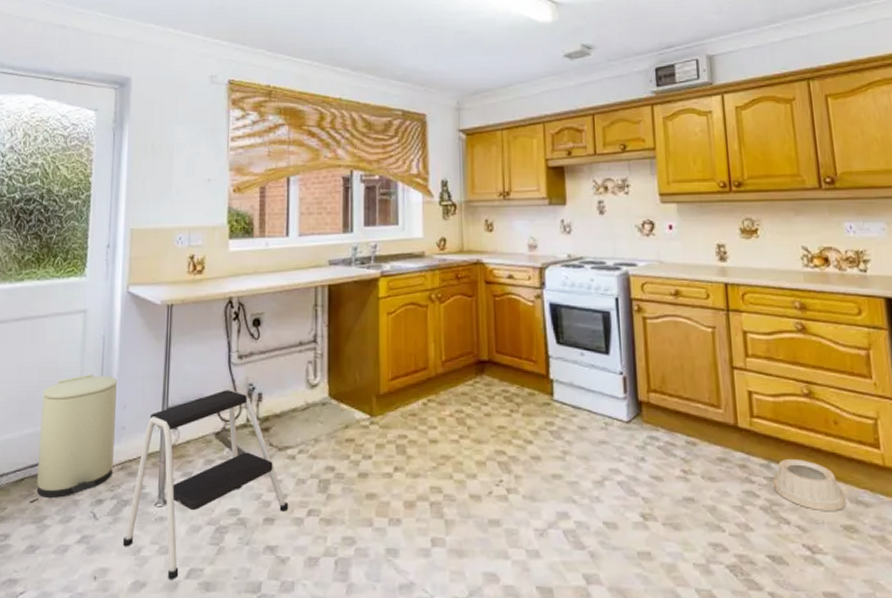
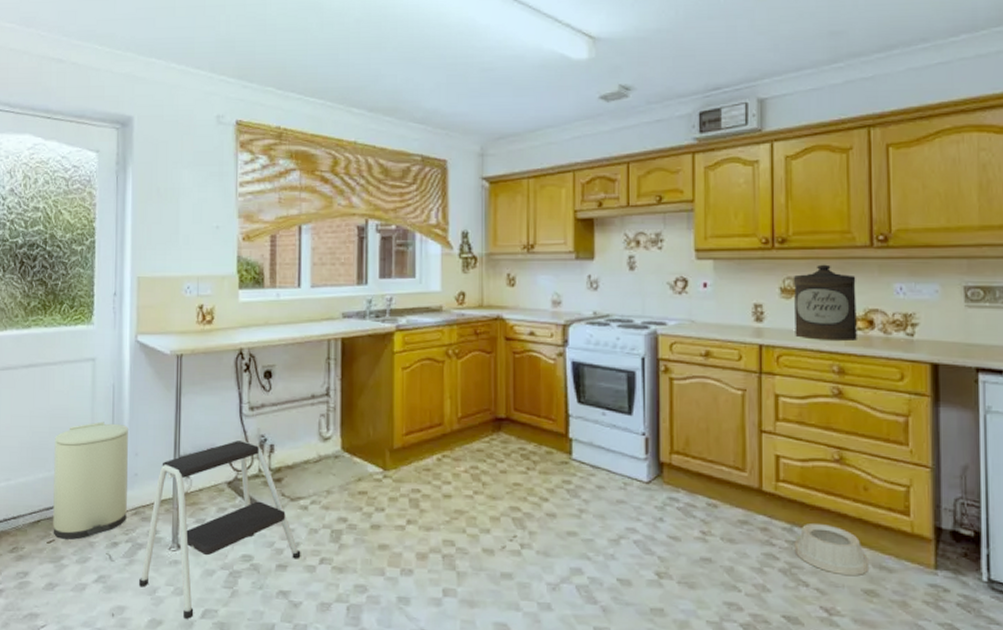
canister: none [751,206,815,279] -> present [793,264,857,342]

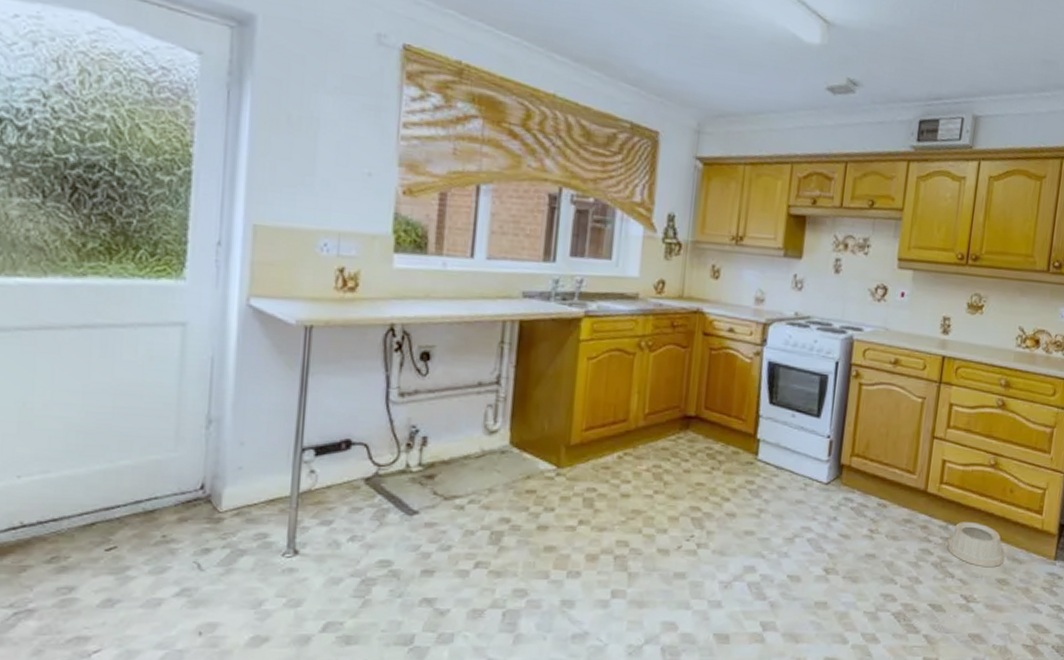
pedal bin: present [53,421,129,540] -> none [114,402,233,546]
step stool: present [139,441,301,619] -> none [239,431,453,633]
canister: present [793,264,857,342] -> none [974,284,1032,358]

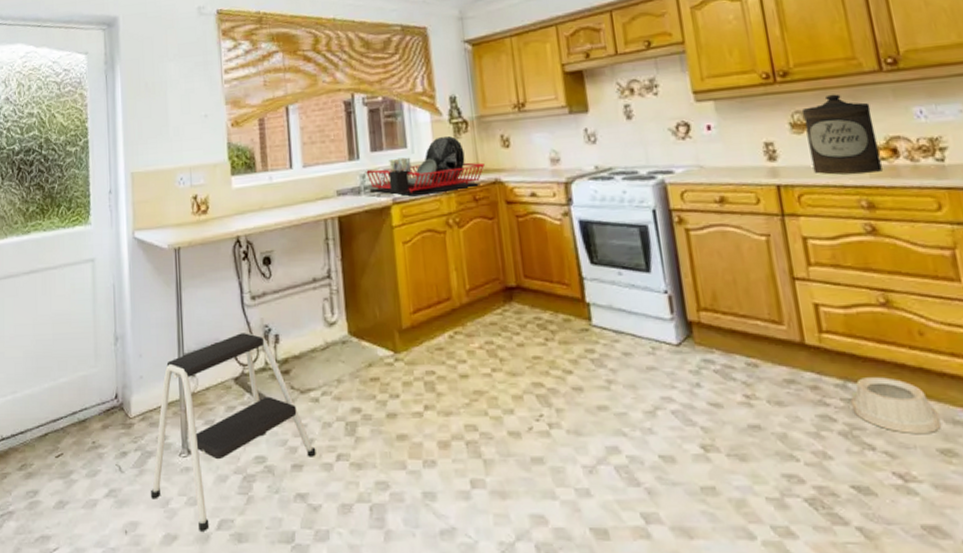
step stool: none [239,431,453,633] -> present [151,333,317,531]
dish rack: none [560,255,689,313] -> present [366,136,484,197]
canister: none [974,284,1032,358] -> present [801,94,882,175]

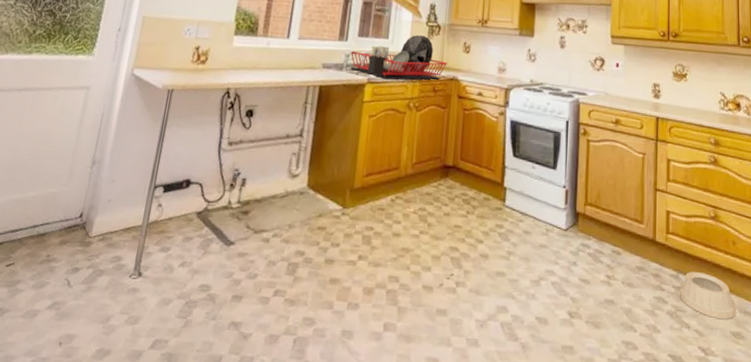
step stool: present [151,333,317,531] -> none [93,173,258,349]
canister: present [801,94,882,175] -> none [682,56,728,119]

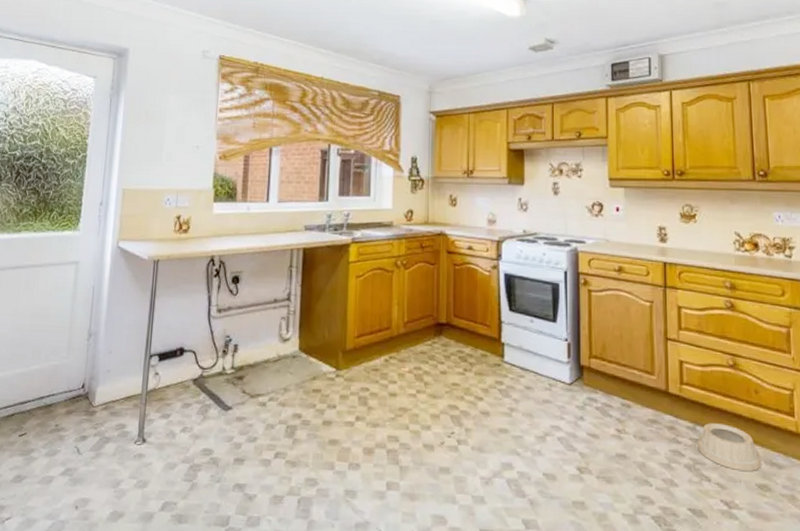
dish rack: present [350,35,447,80] -> none [332,191,433,239]

